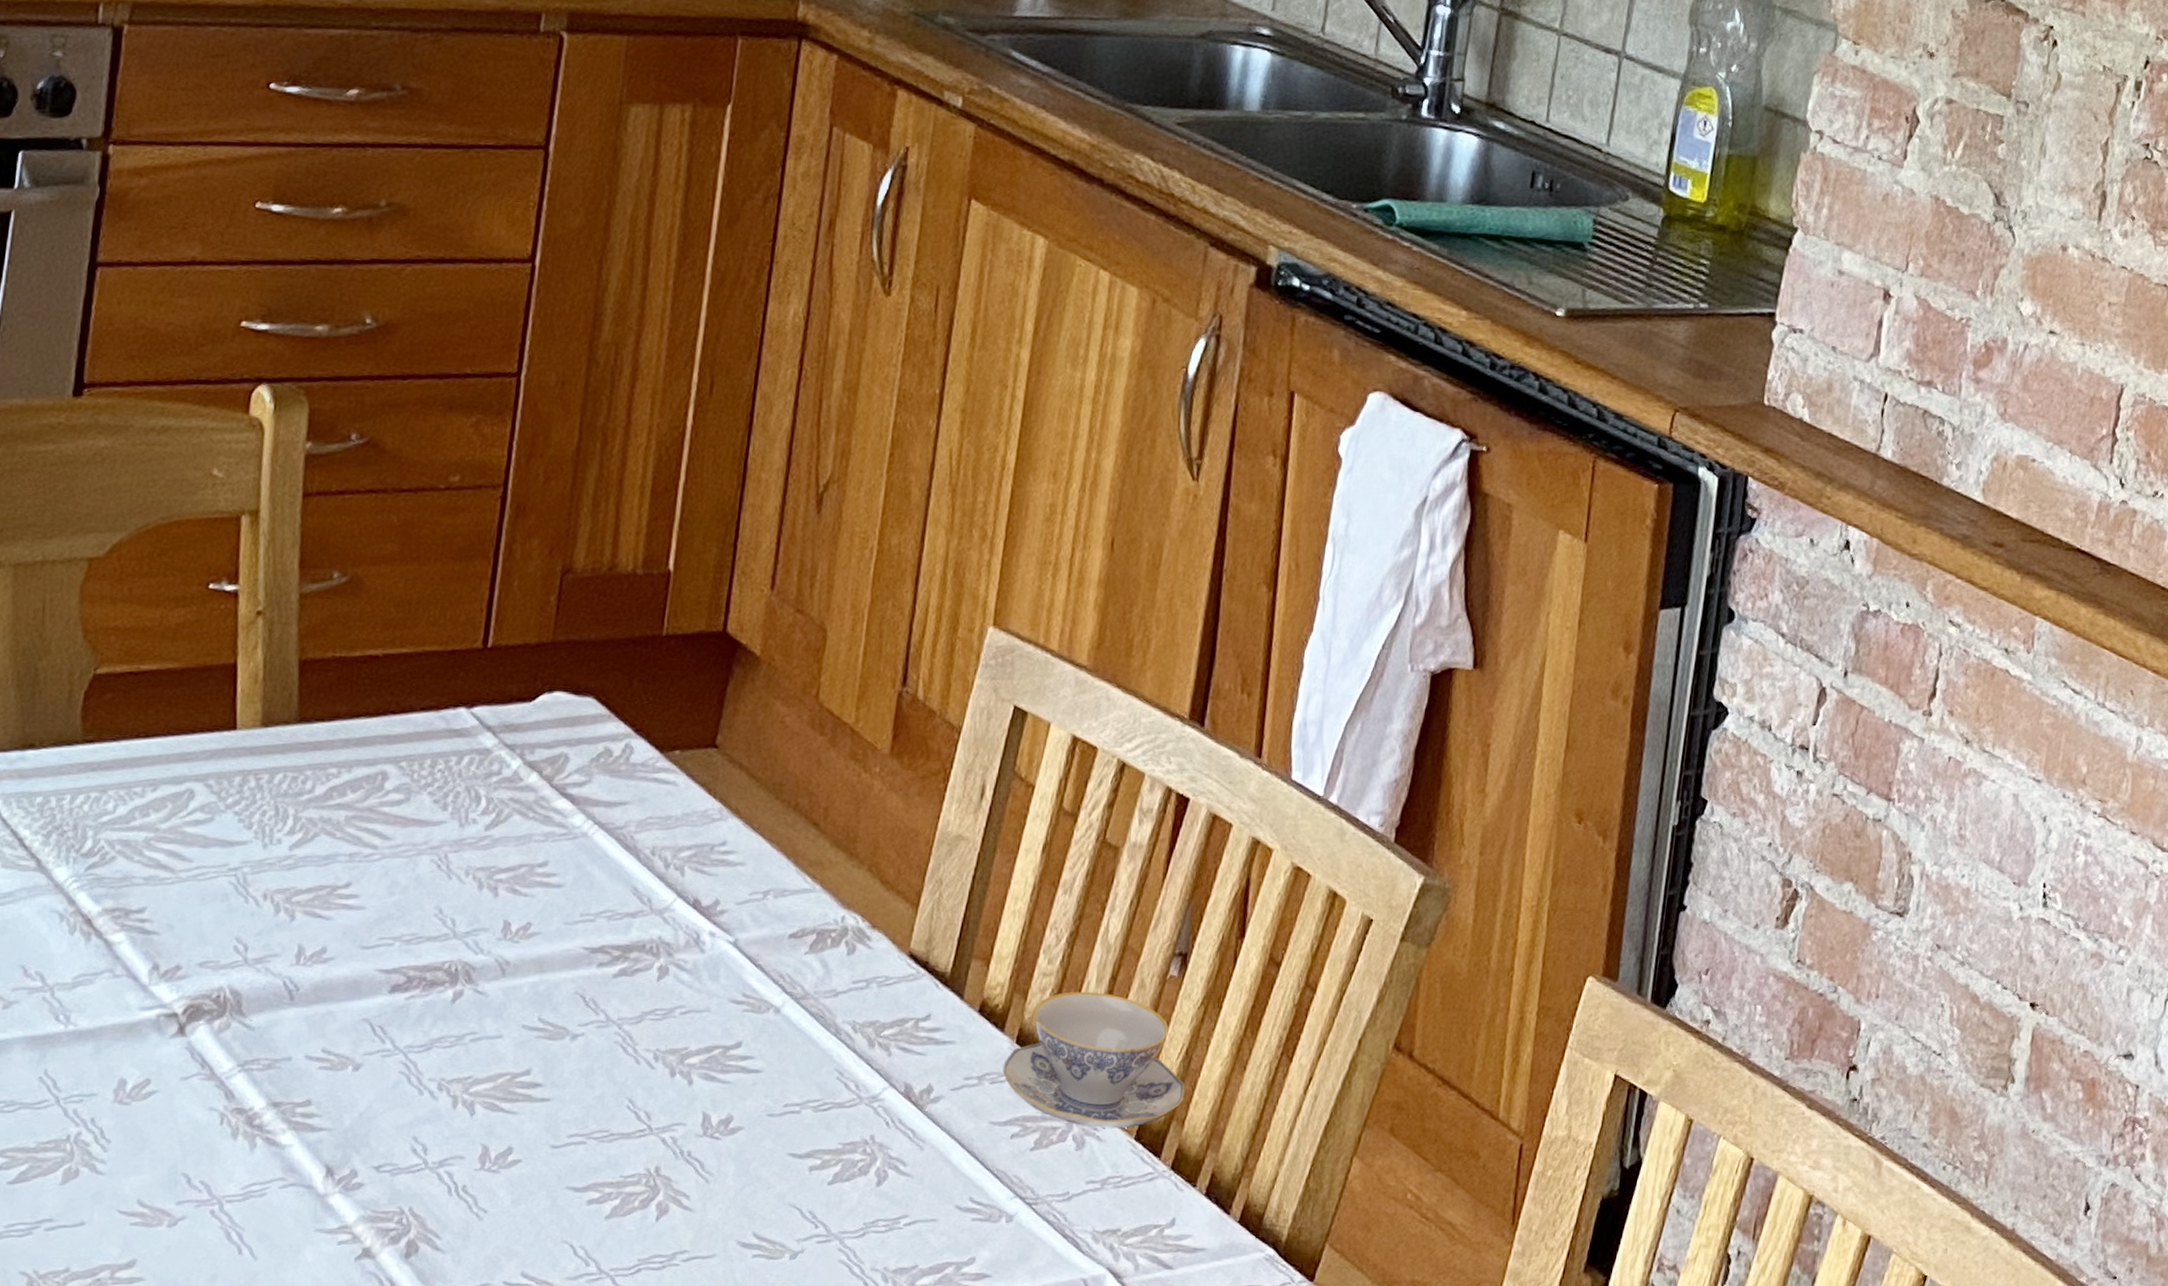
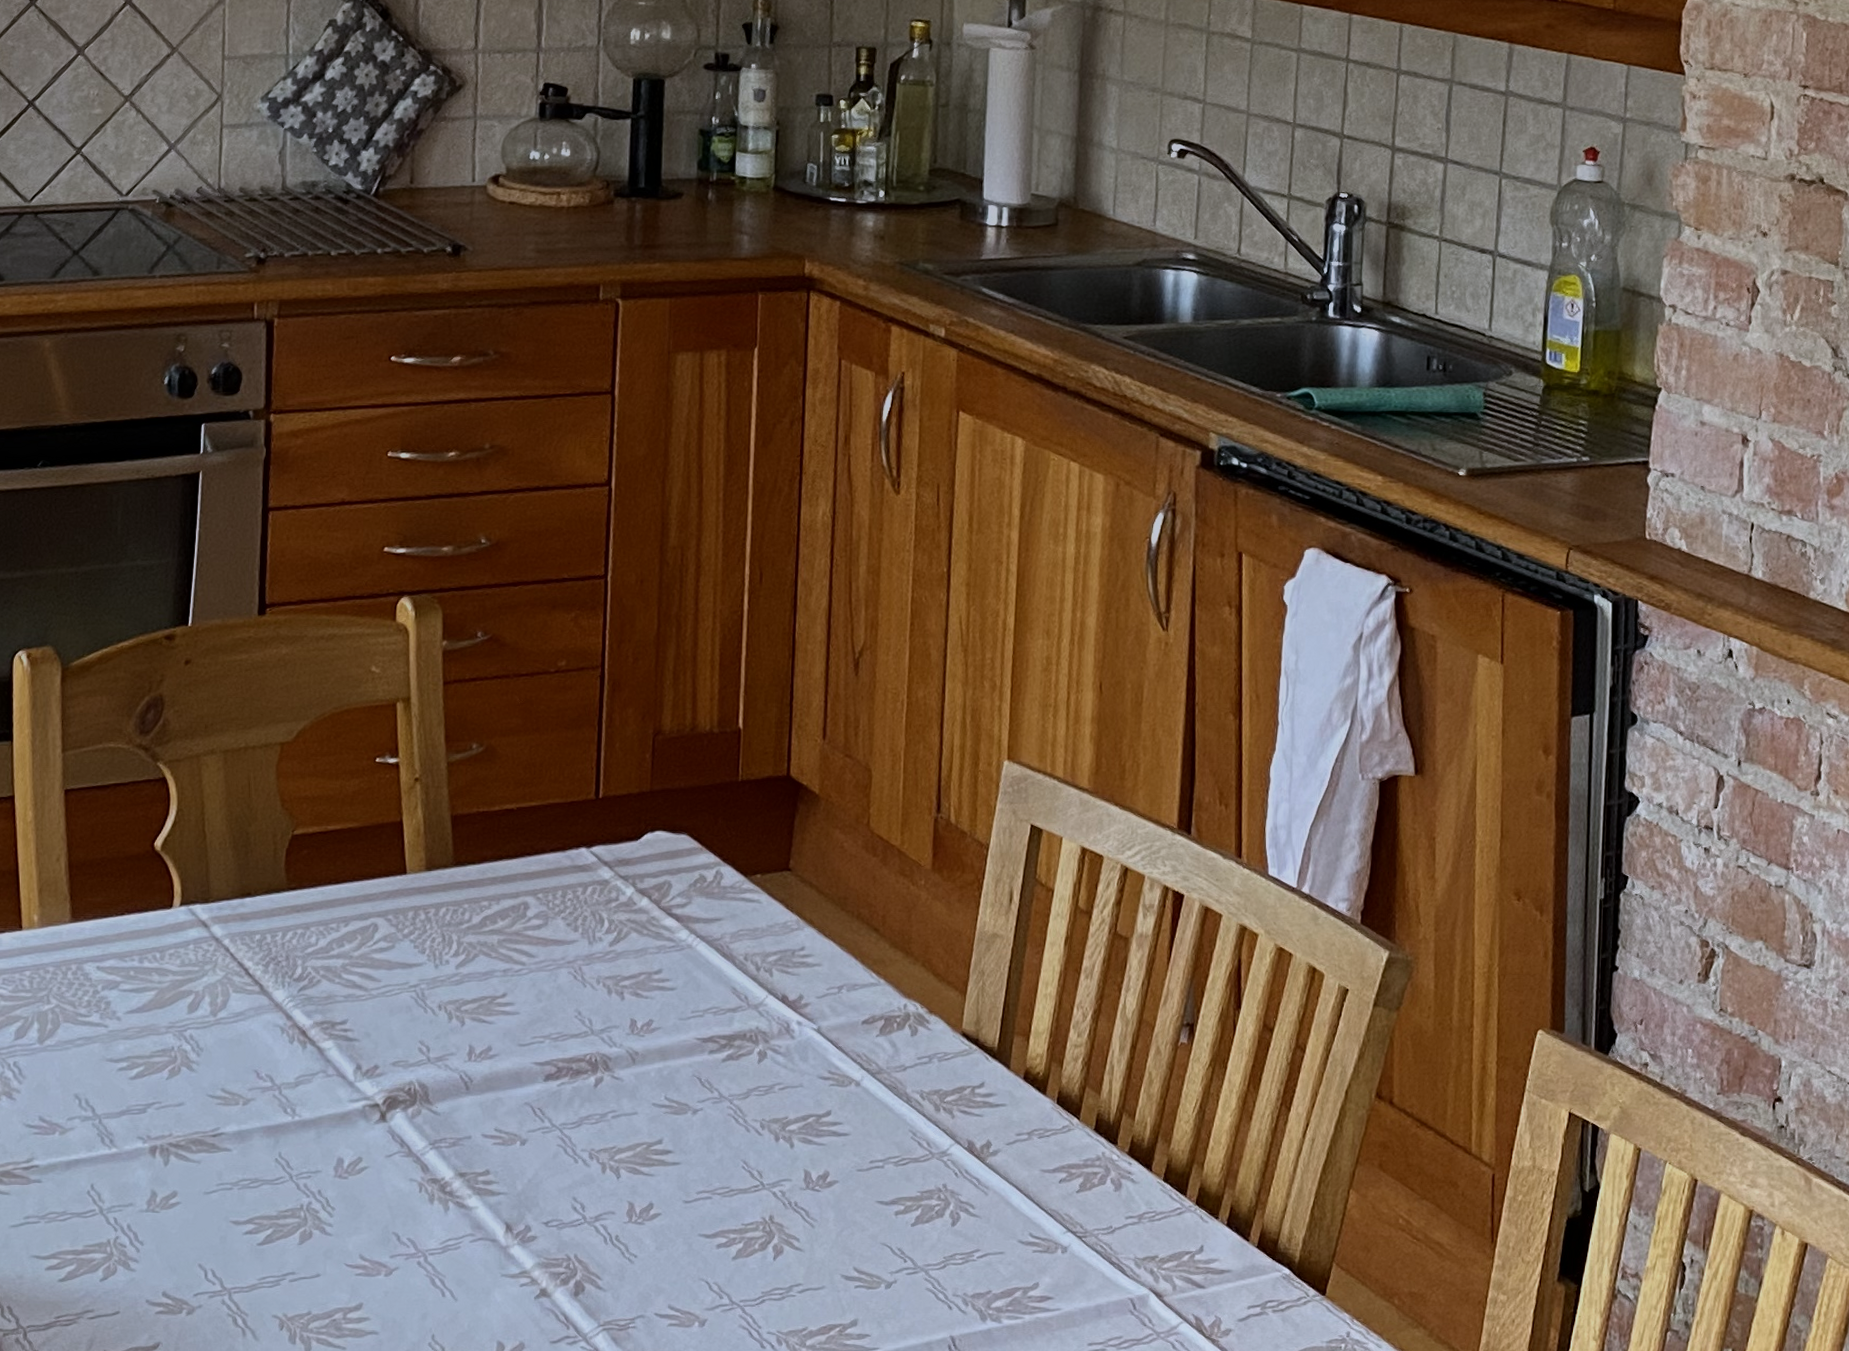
teacup: present [1002,991,1186,1129] -> none [1048,1058,1202,1172]

